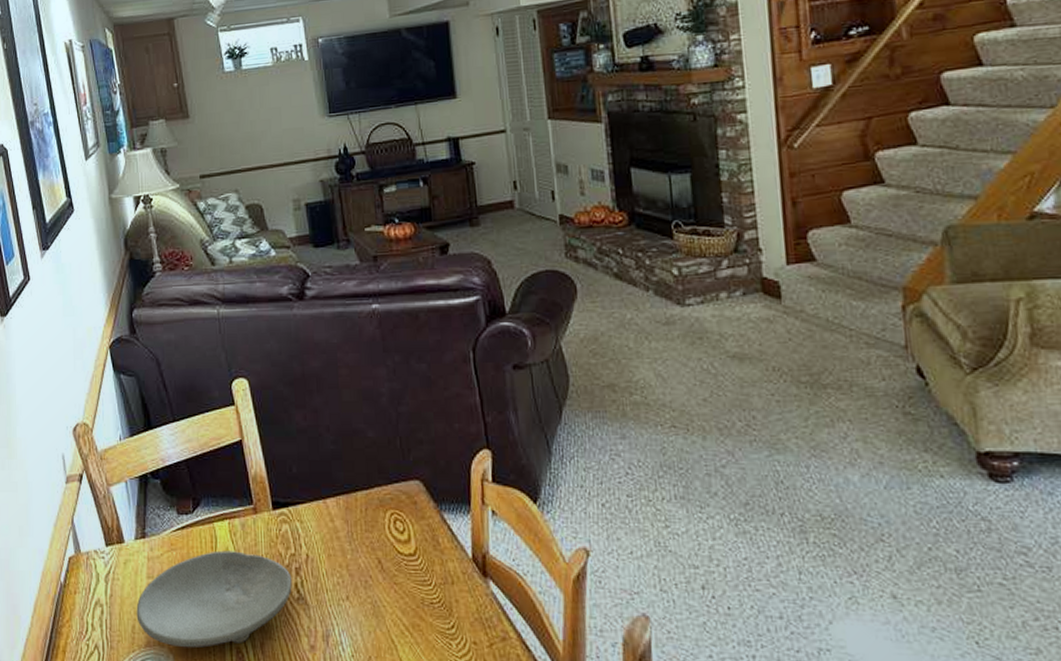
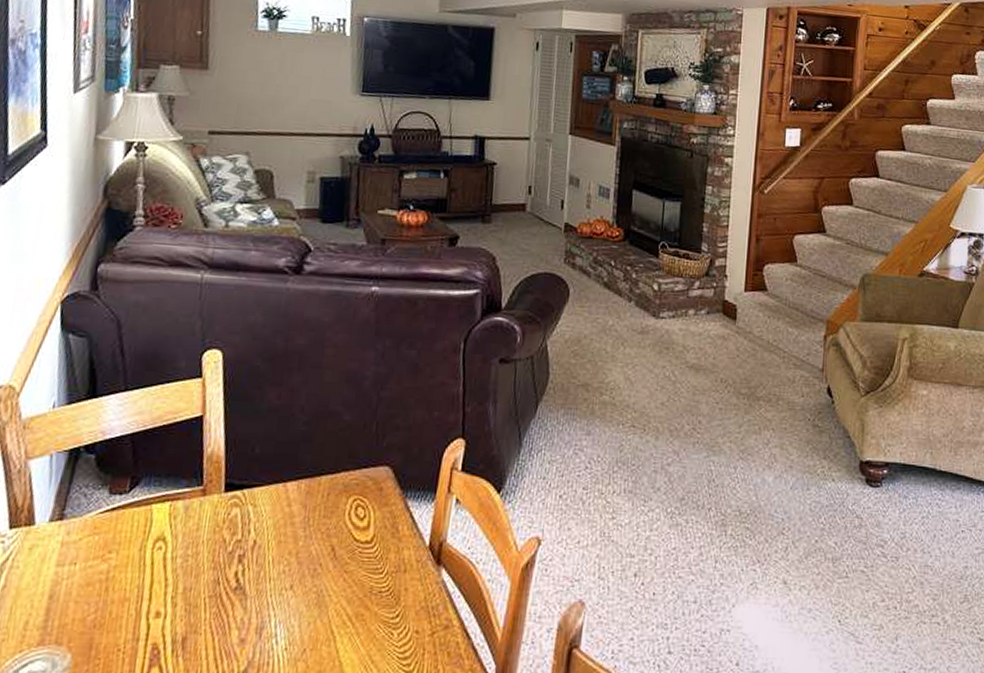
bowl: present [136,550,292,648] -> none [32,535,233,646]

